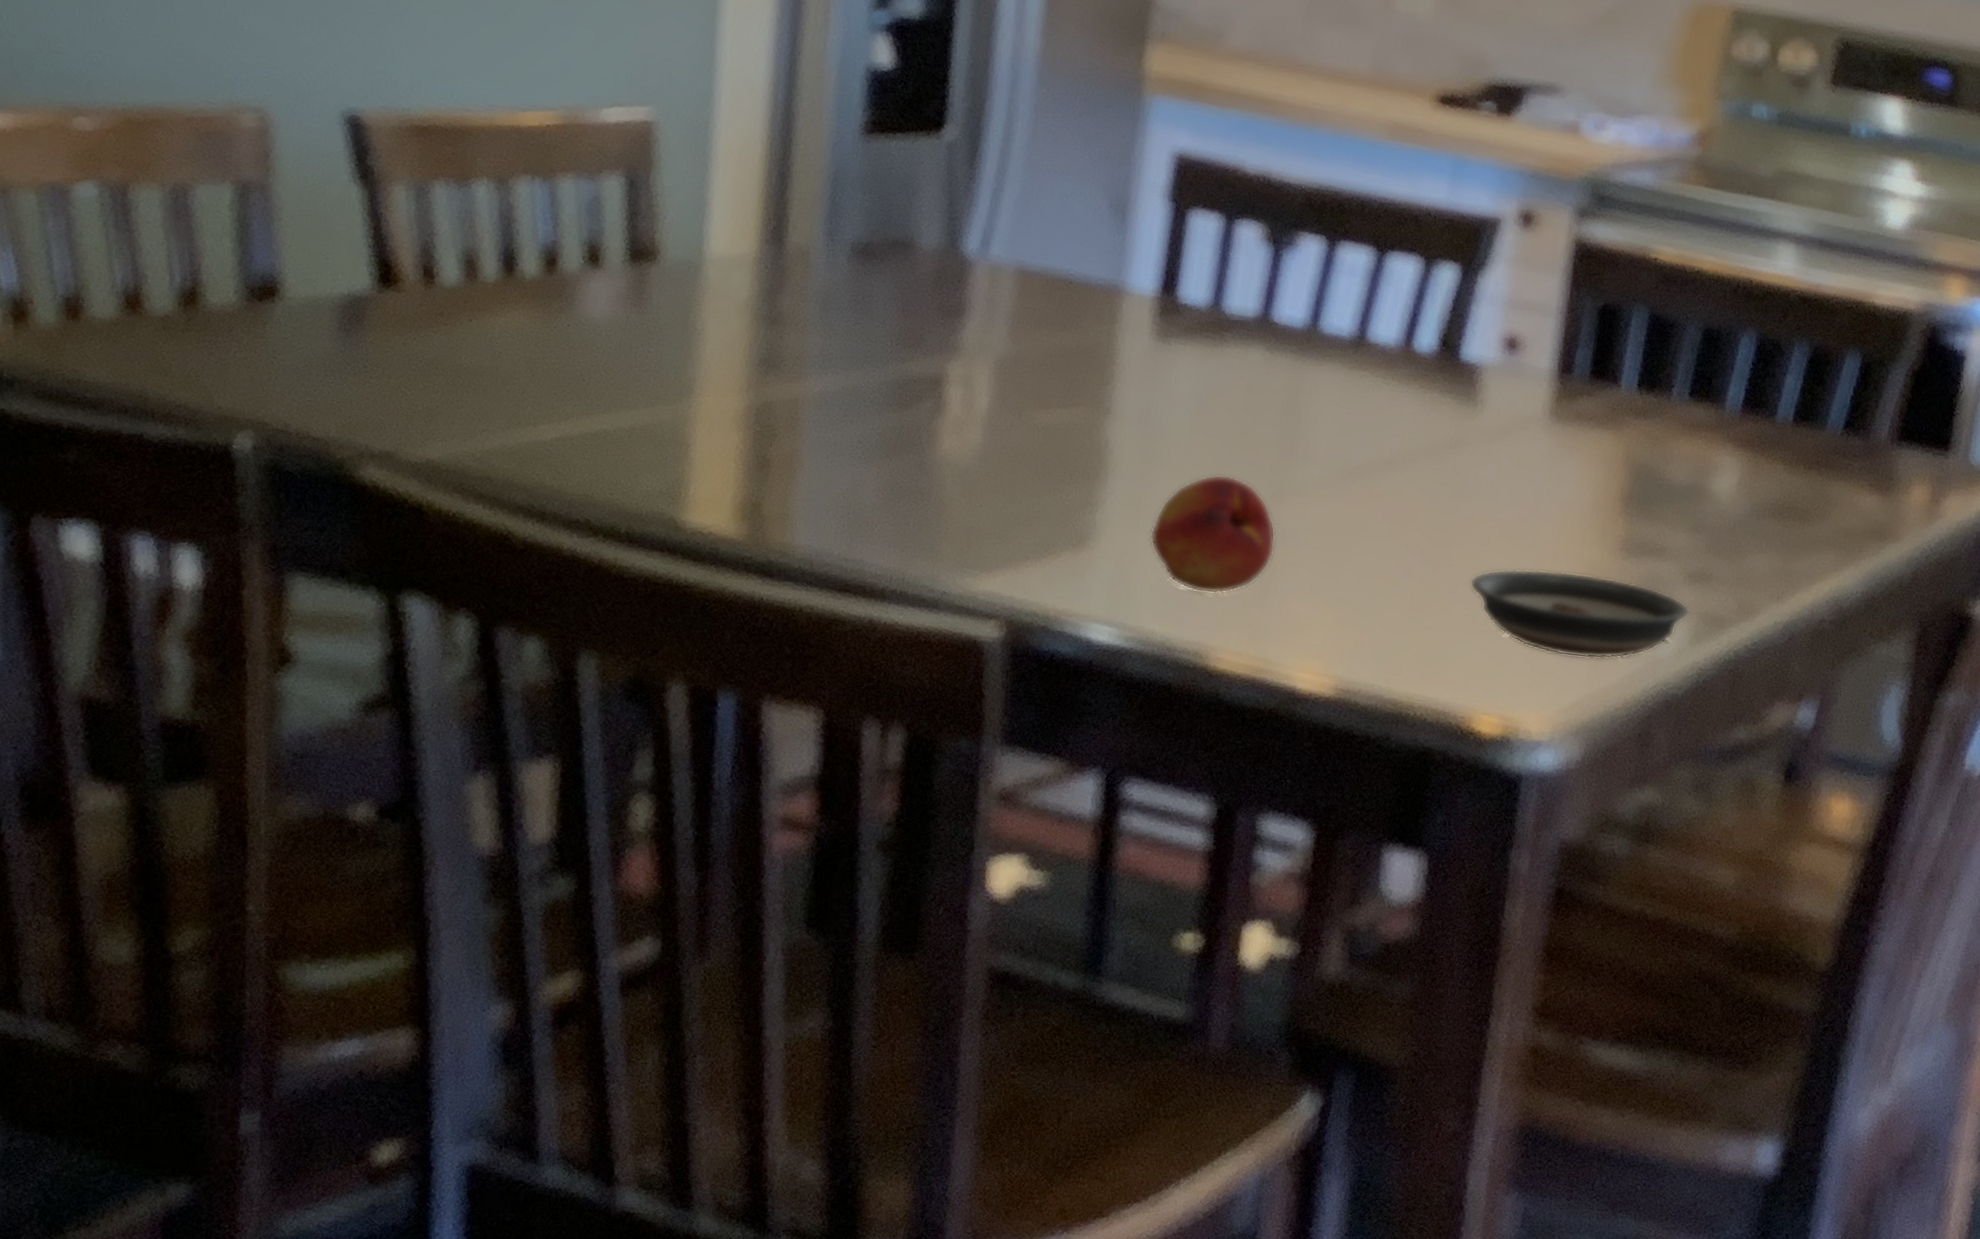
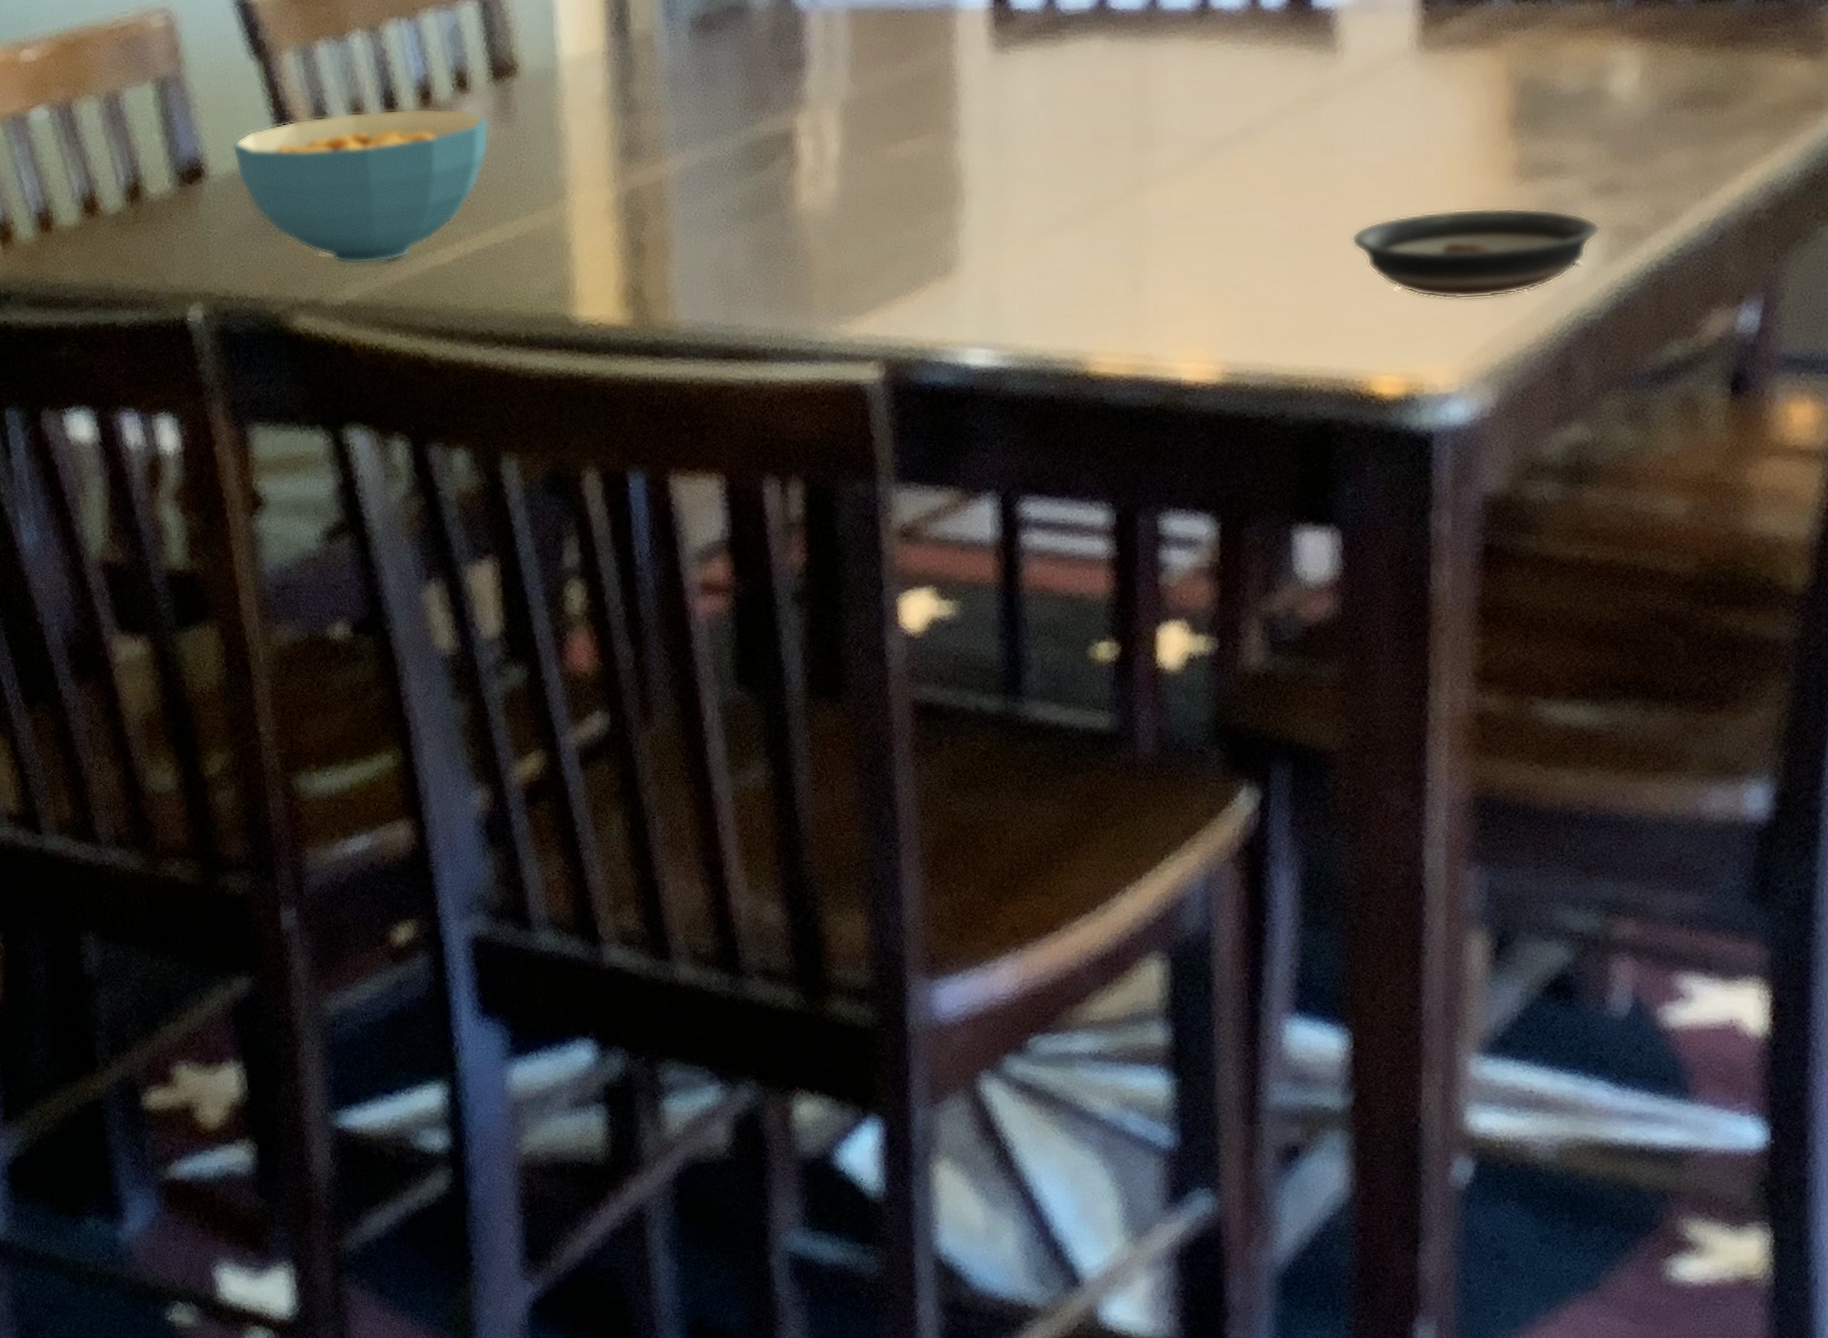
cereal bowl: none [316,258,619,427] -> present [232,108,490,265]
fruit: present [1149,474,1276,594] -> none [1013,175,1141,300]

